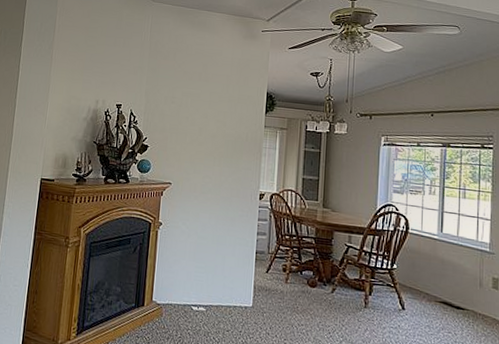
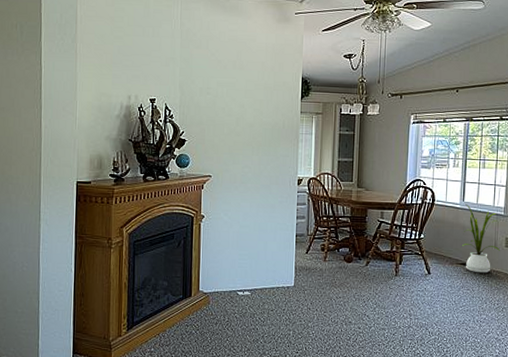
house plant: none [441,236,486,315] -> present [462,204,500,273]

